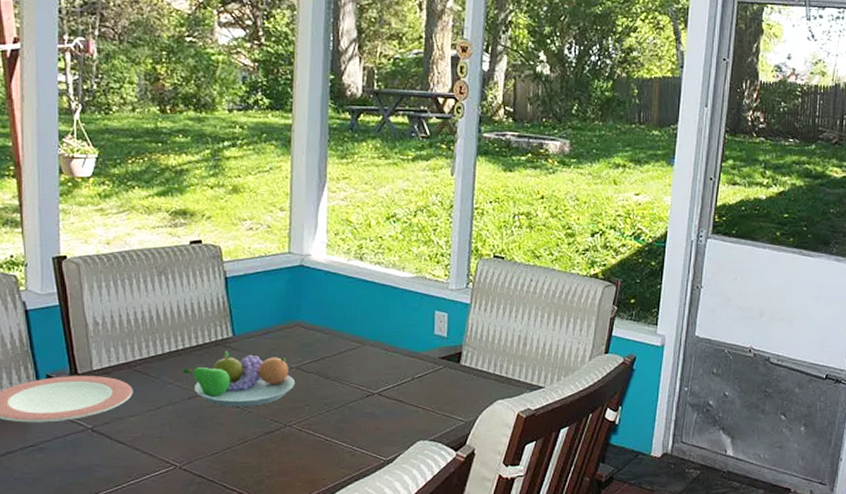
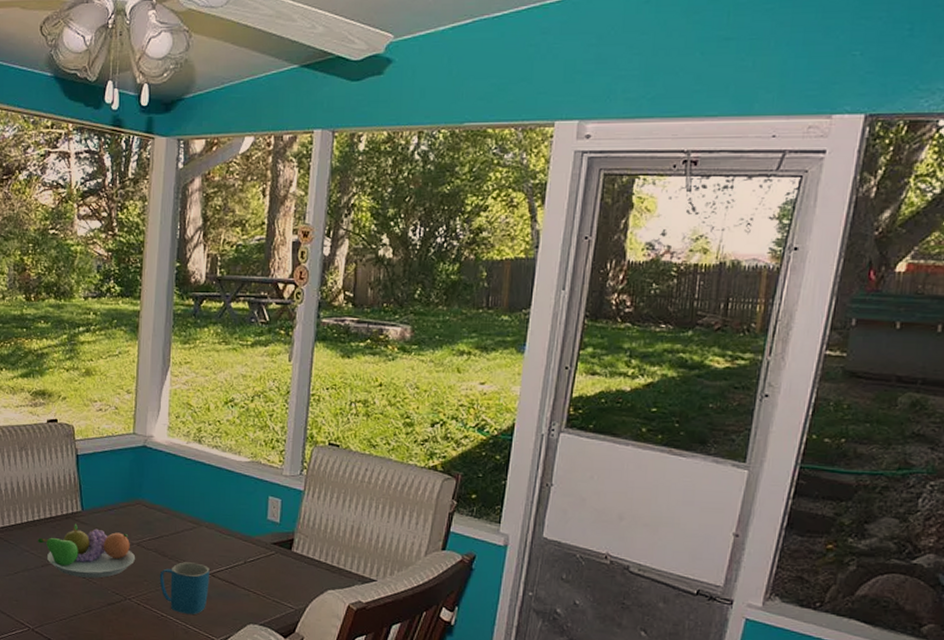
mug: none [322,383,376,437] -> present [159,562,210,615]

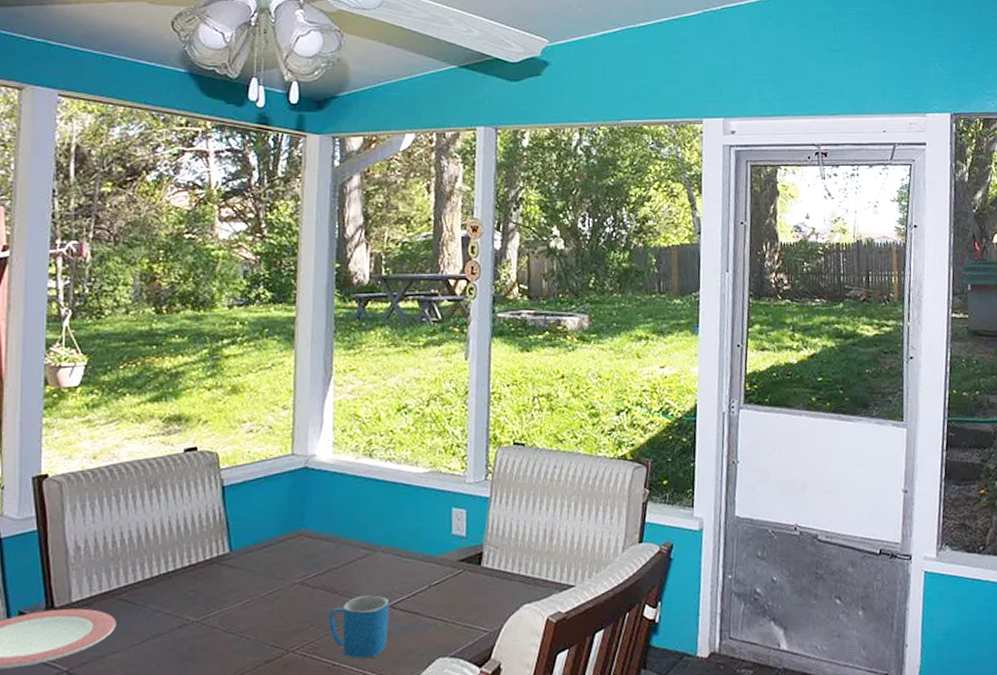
fruit bowl: present [38,523,136,578] -> none [173,569,299,635]

